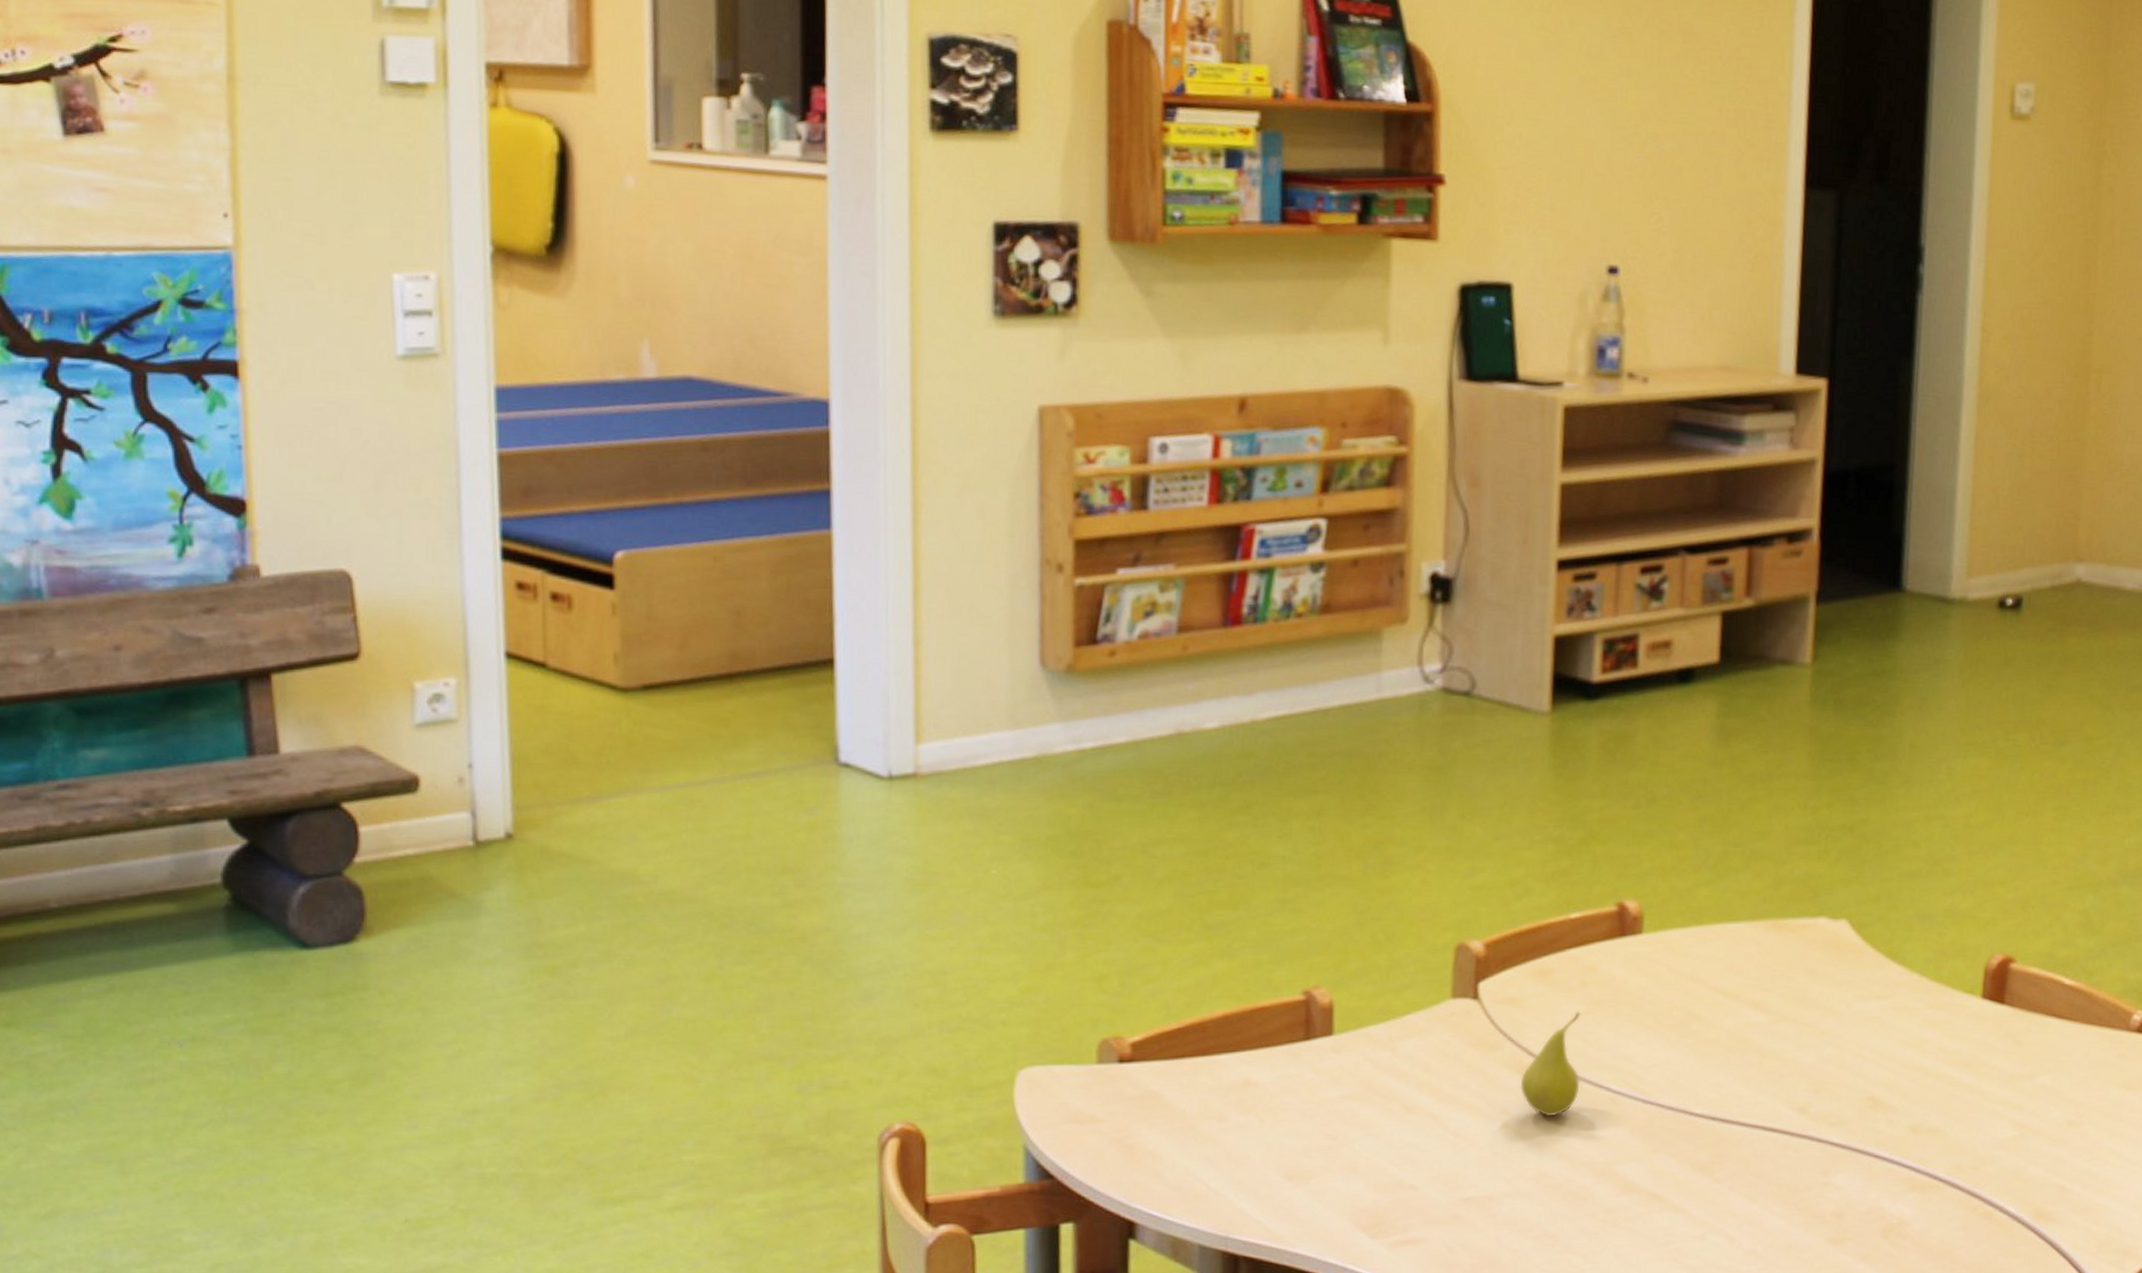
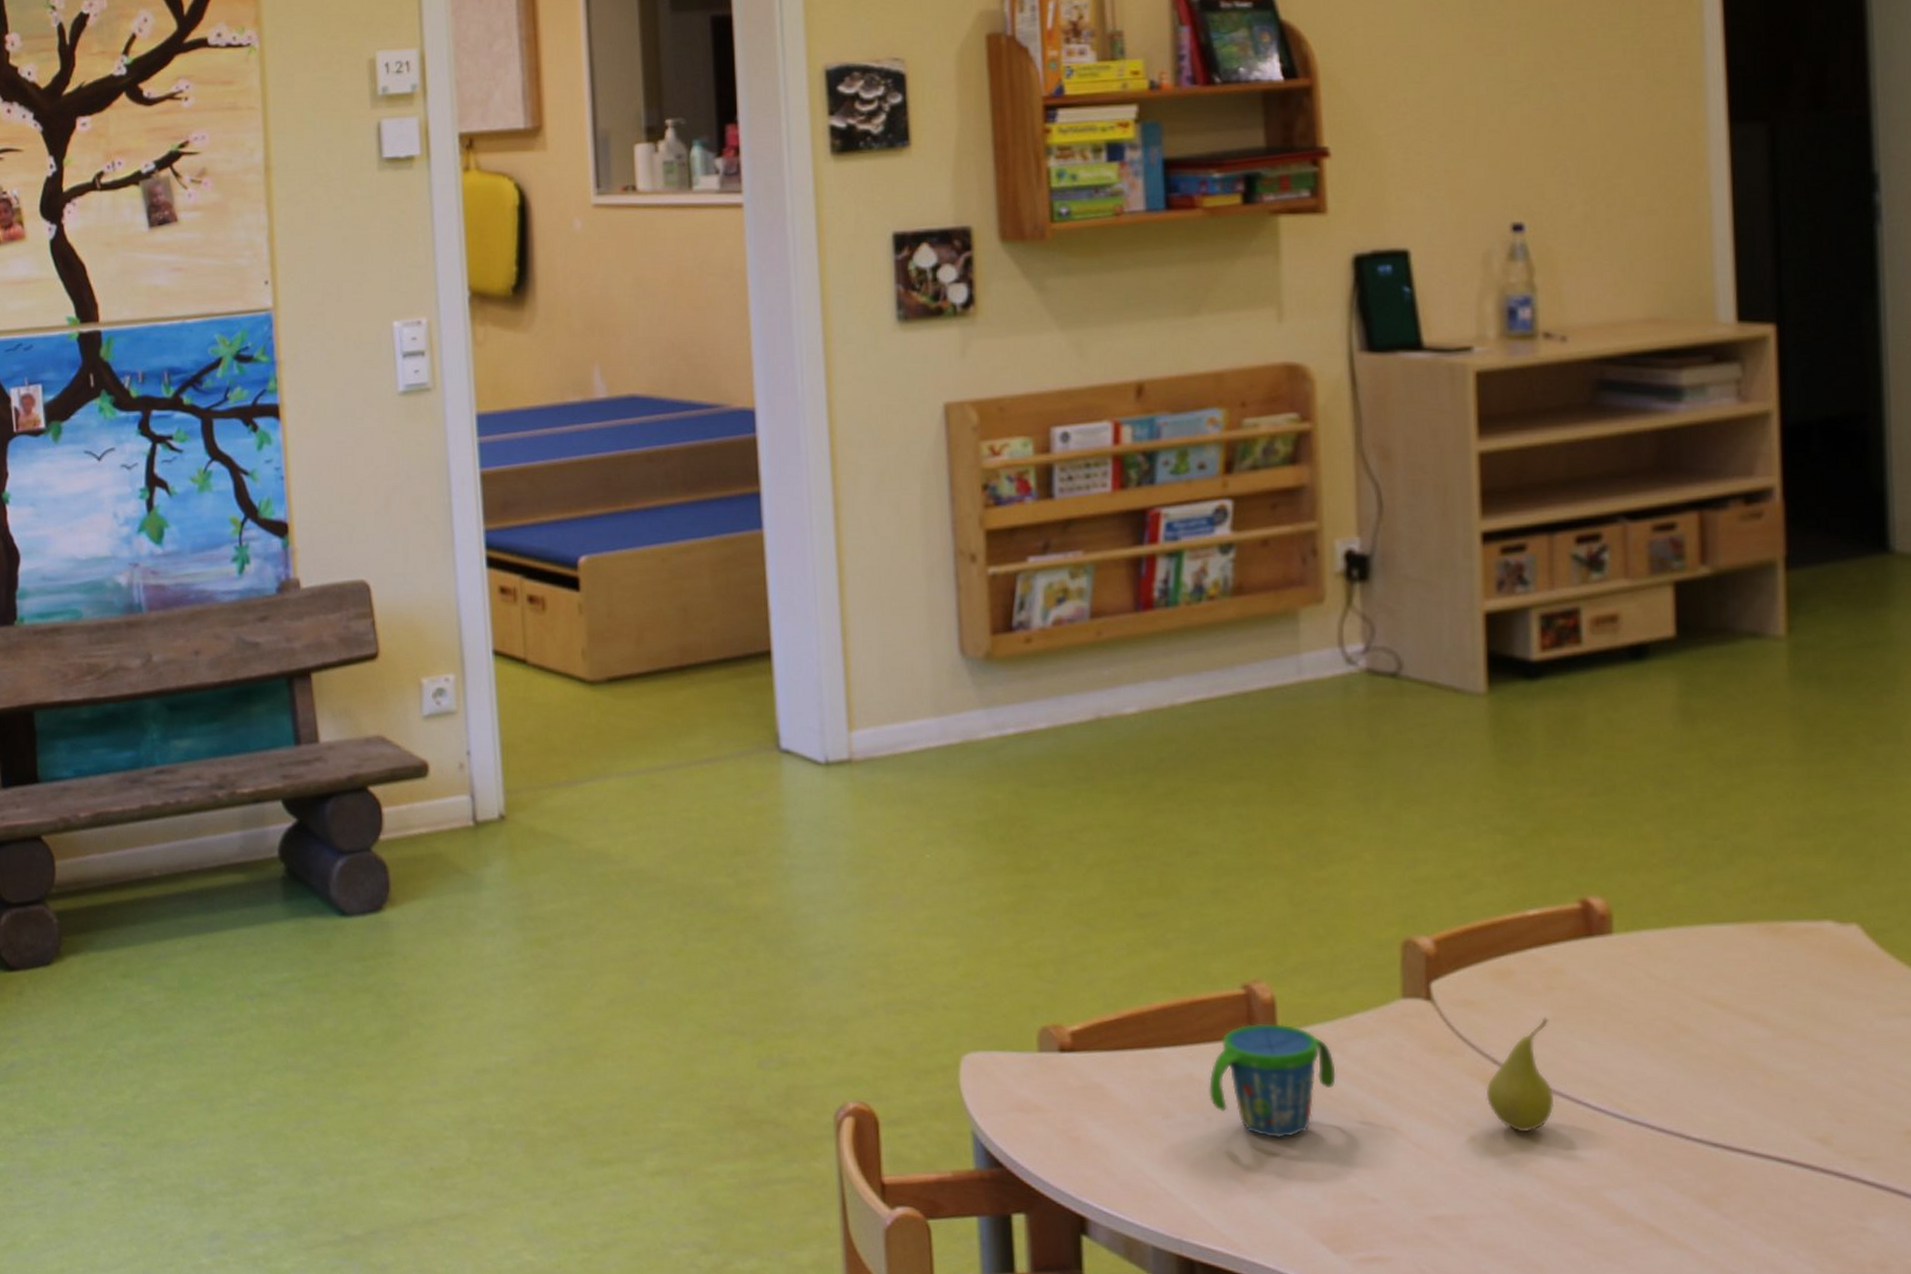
snack cup: none [1264,1027,1386,1135] -> present [1209,1024,1336,1138]

